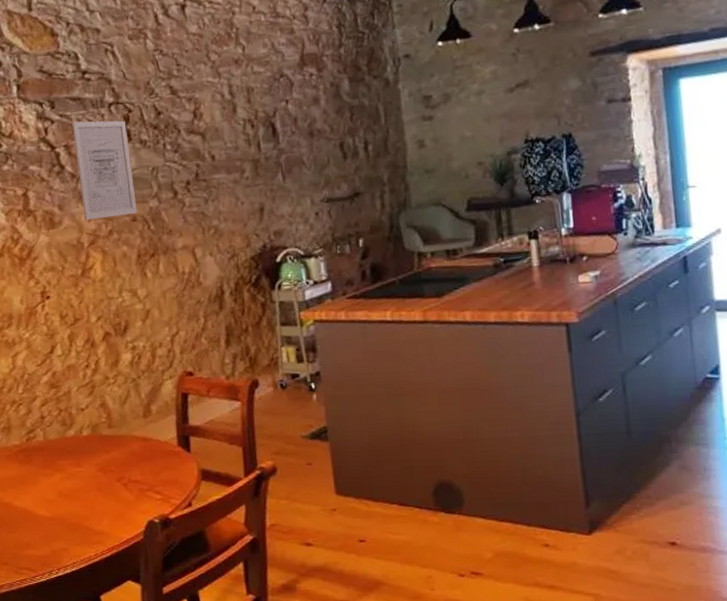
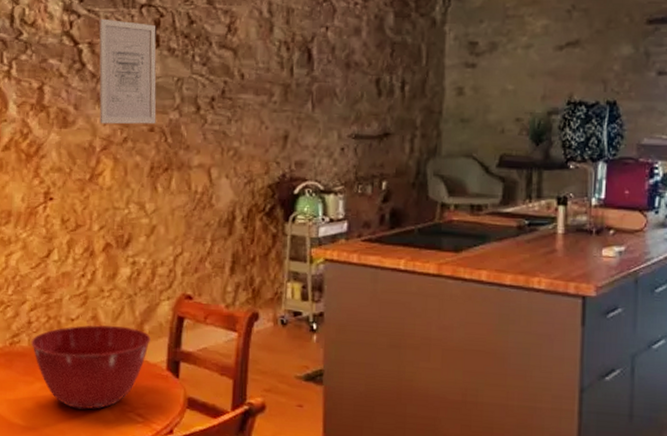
mixing bowl: none [46,410,159,494] -> present [31,325,151,410]

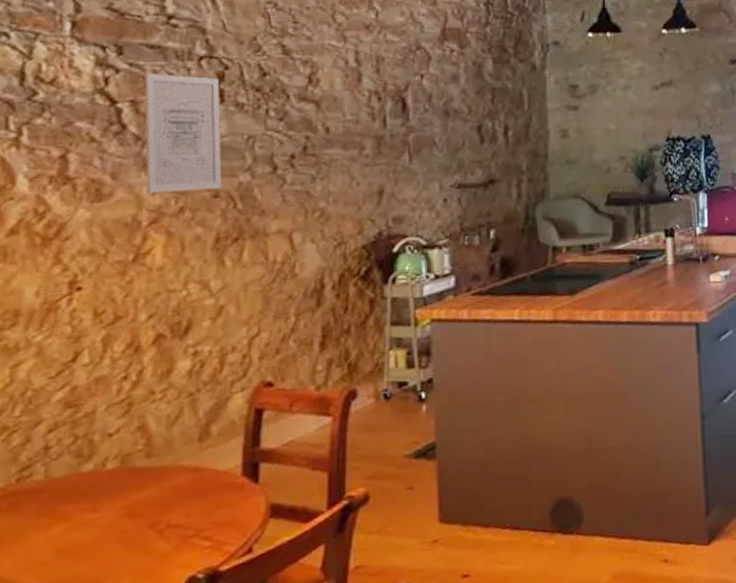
mixing bowl: present [31,325,151,410] -> none [48,432,220,548]

